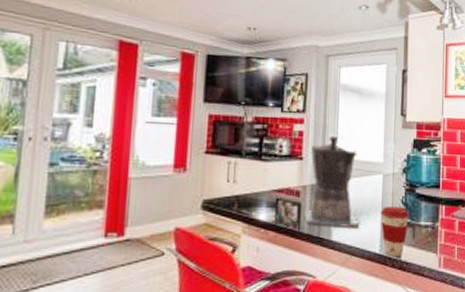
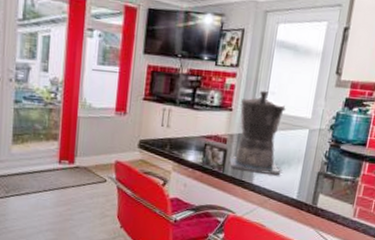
coffee cup: present [380,207,409,257] -> none [301,159,331,204]

